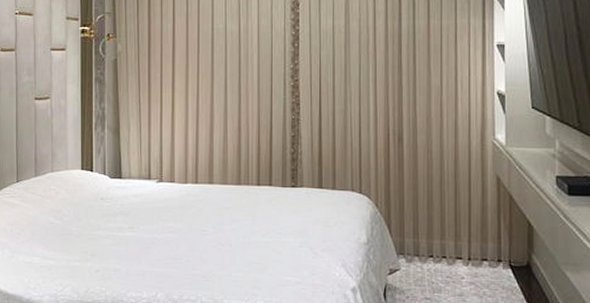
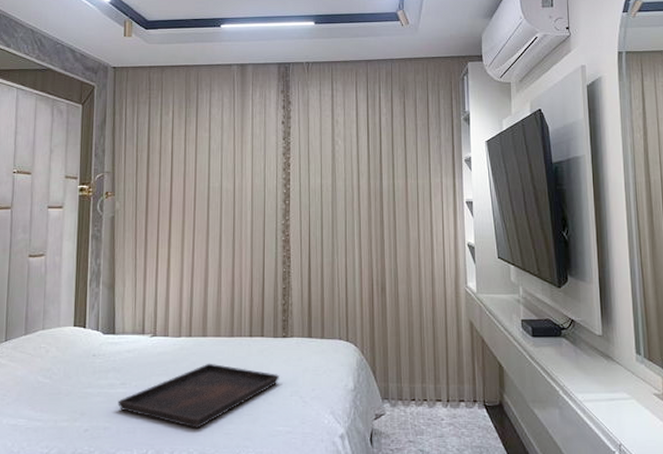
serving tray: none [127,210,288,275] -> present [118,363,279,429]

